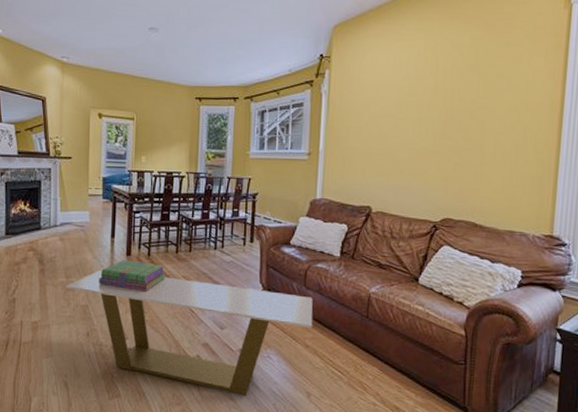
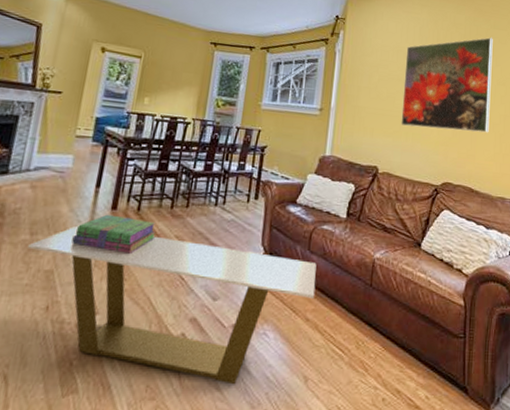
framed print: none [395,57,505,165] -> present [401,37,493,133]

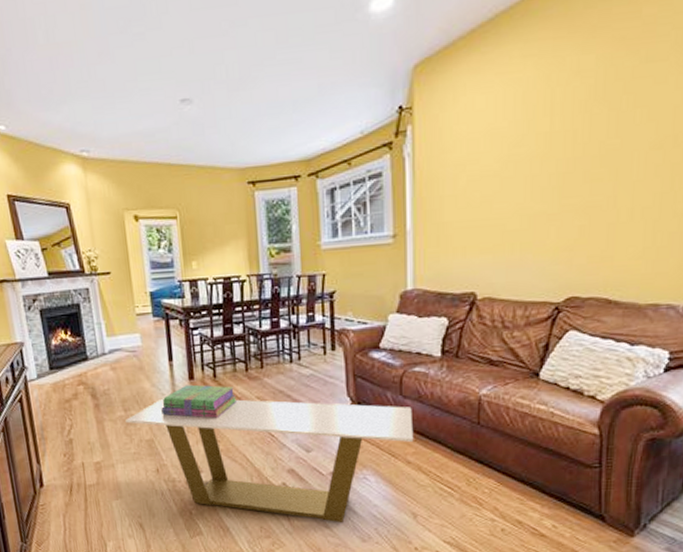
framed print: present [401,37,493,133] -> none [503,79,644,235]

